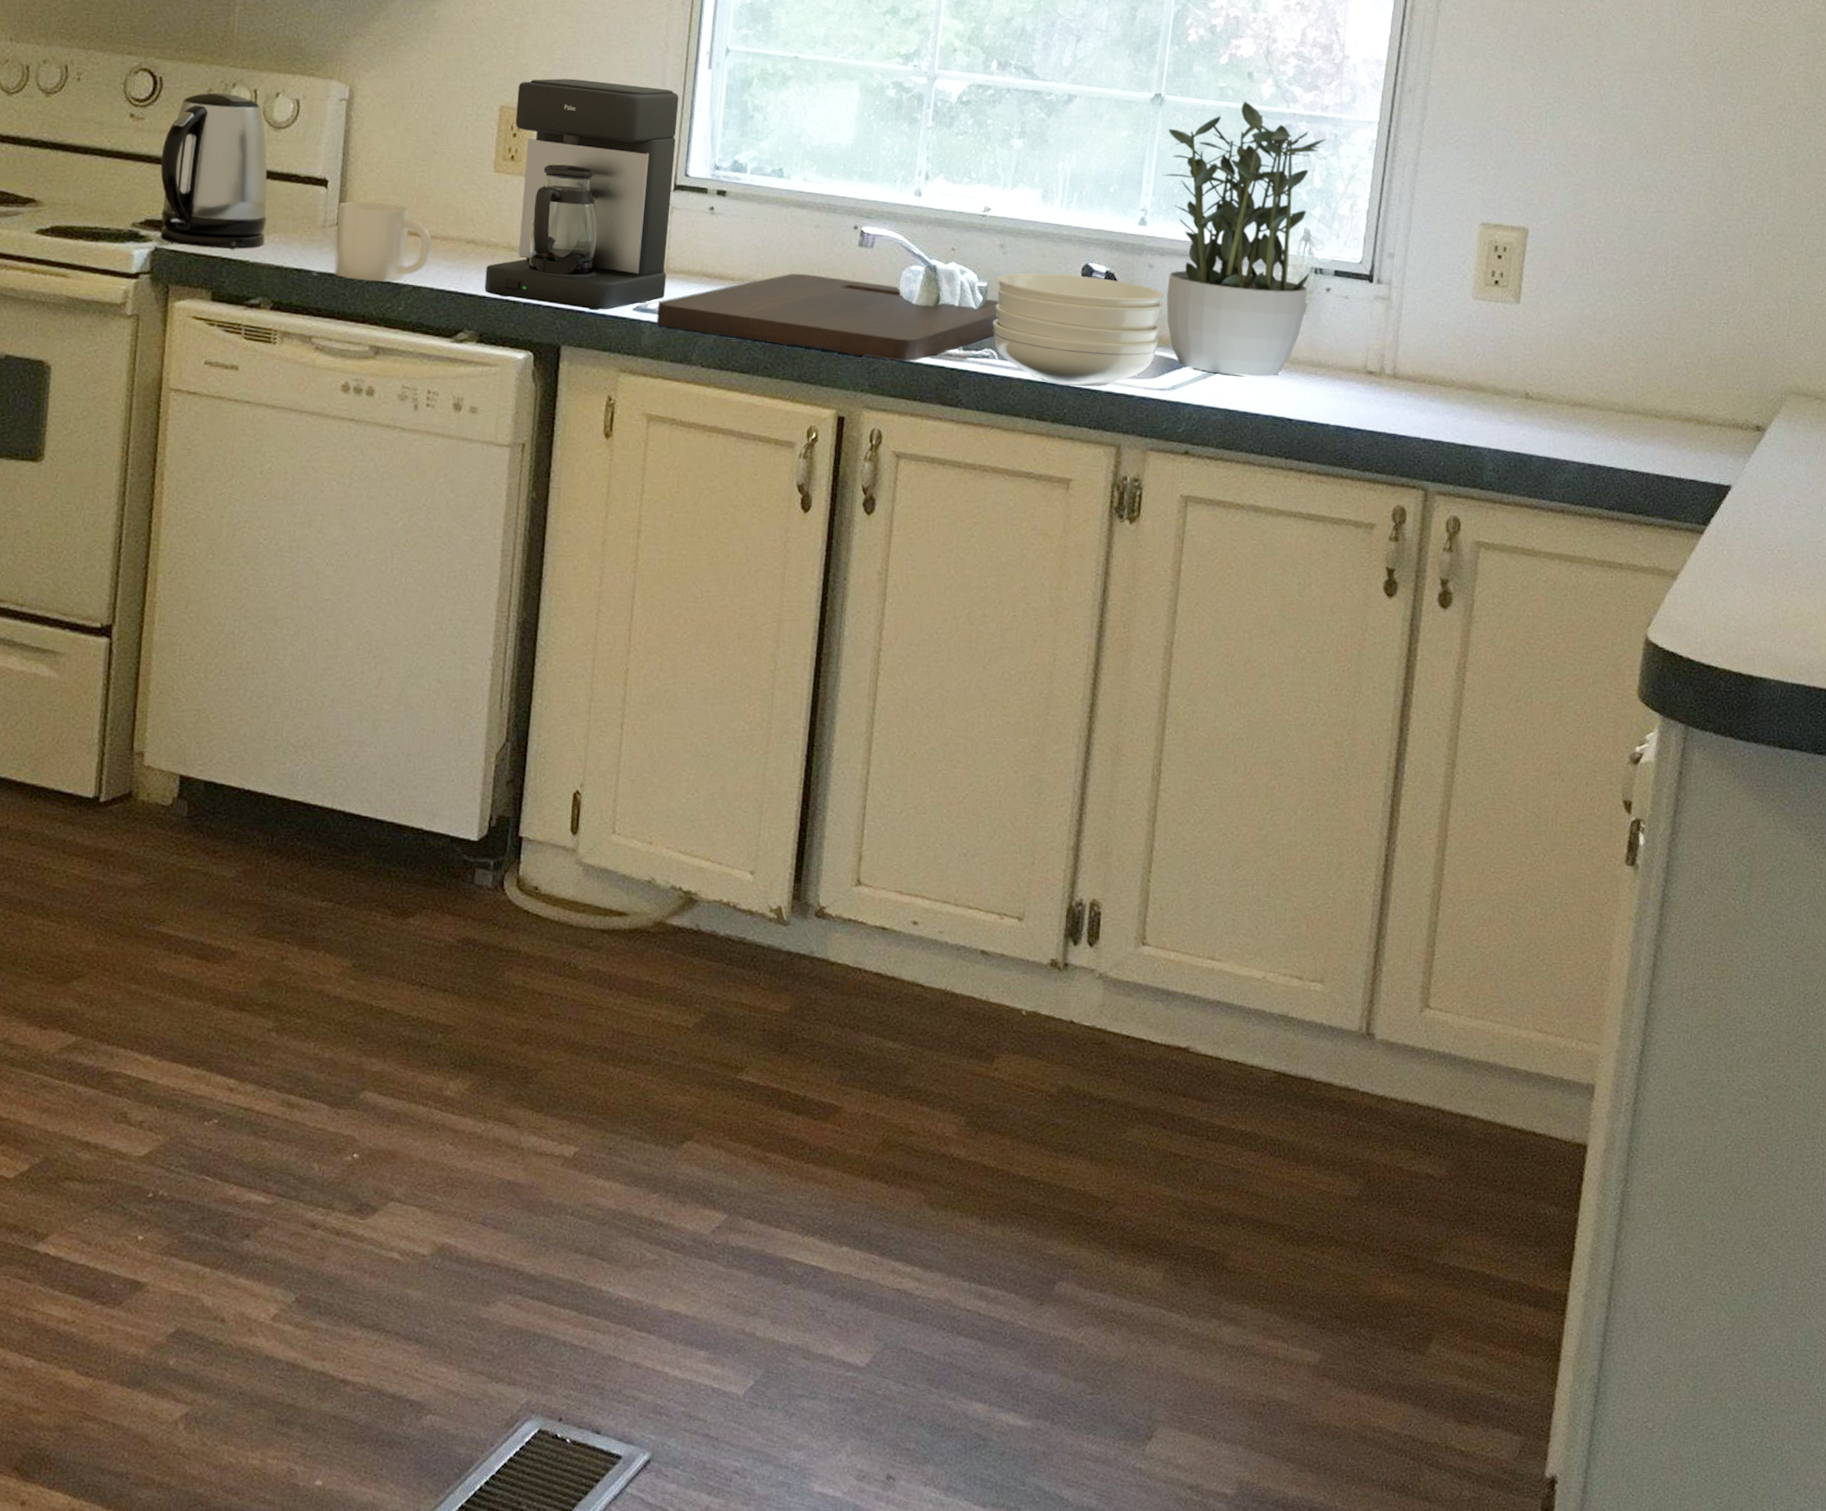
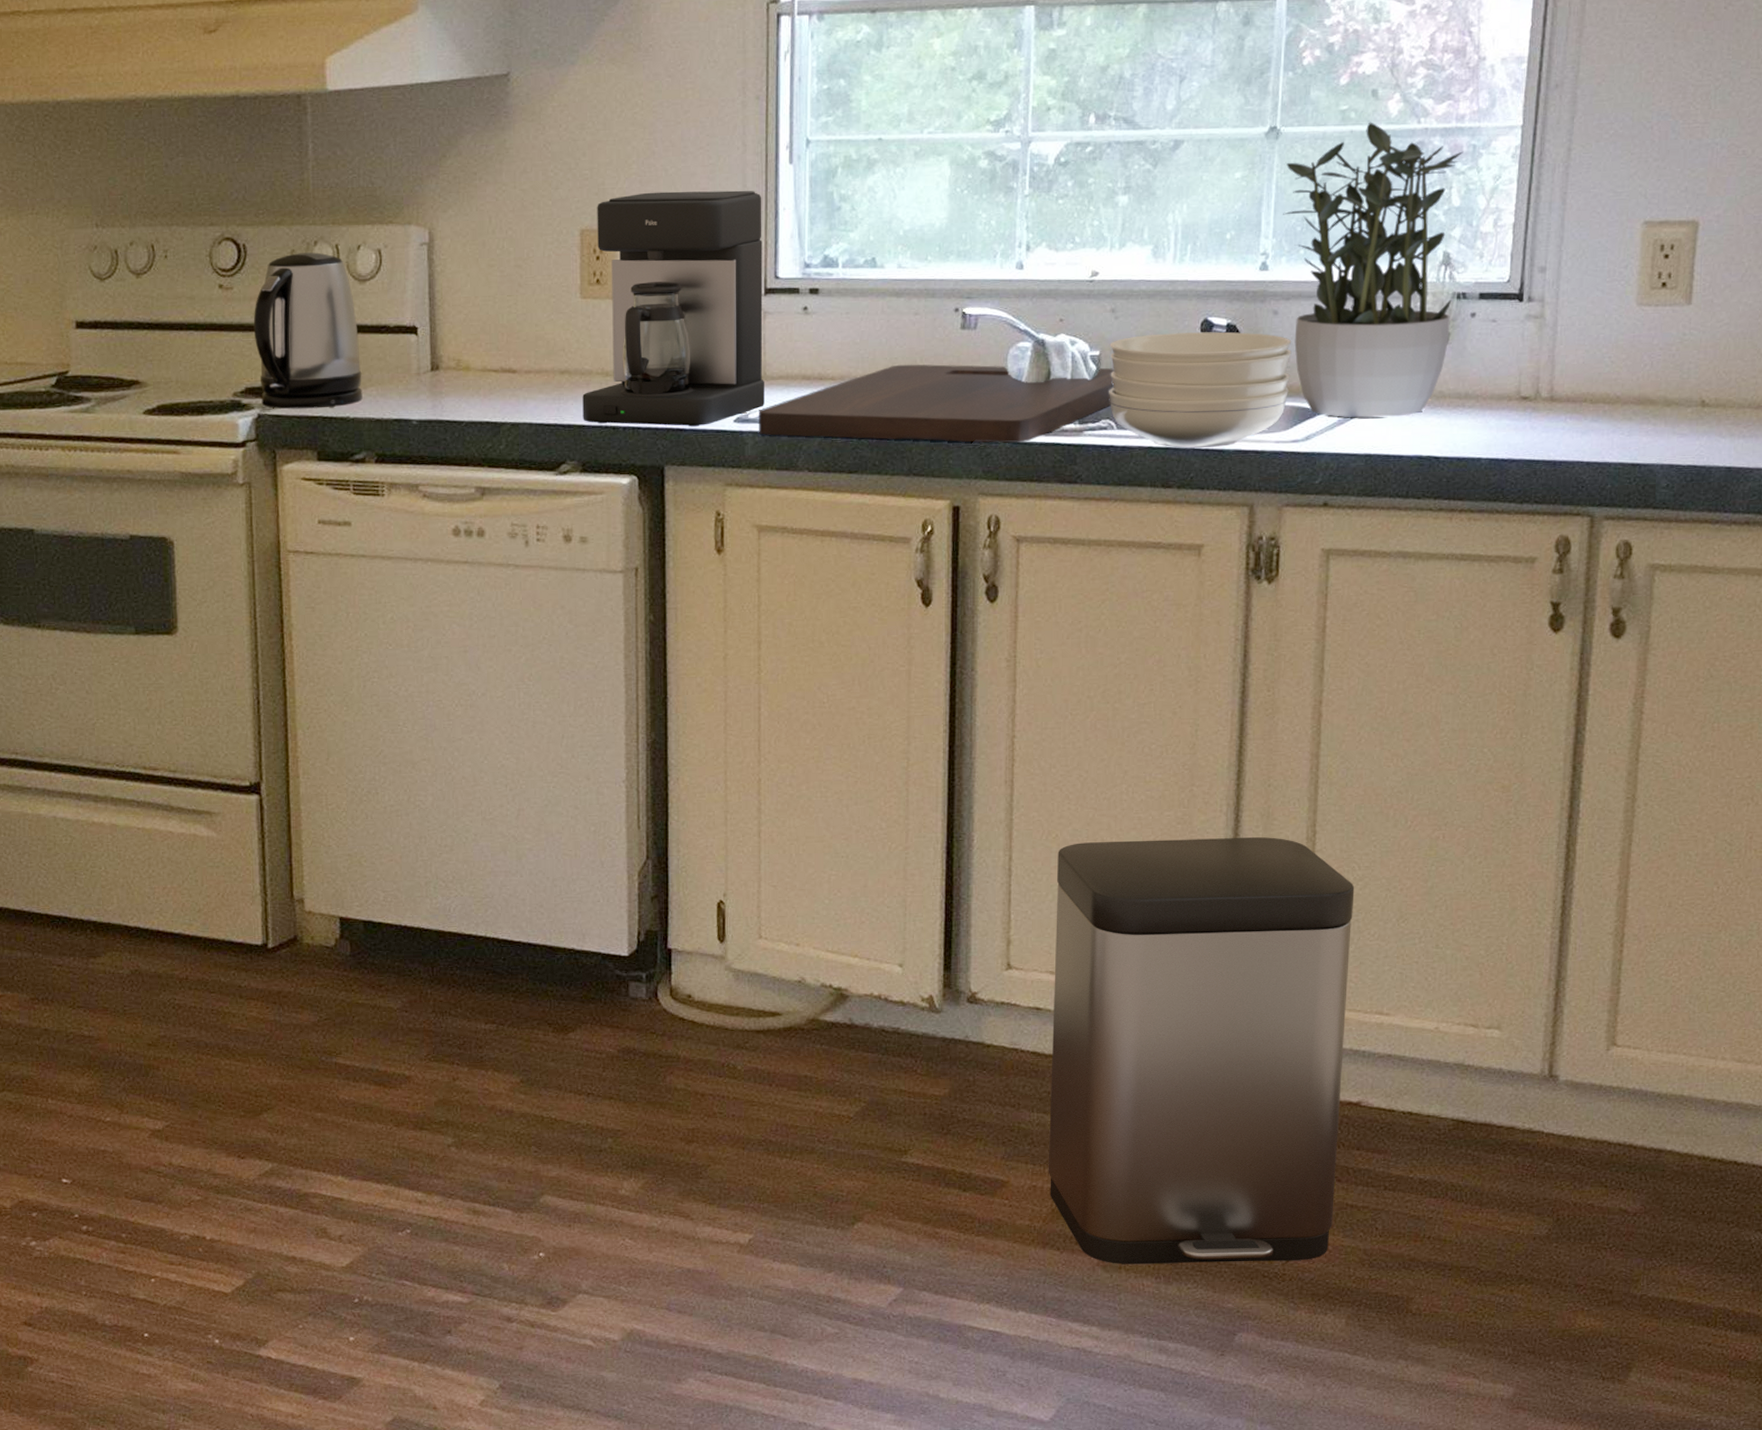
mug: present [333,201,432,282] -> none [430,343,527,424]
pedal bin: none [882,762,1194,1209] -> present [1048,837,1355,1264]

